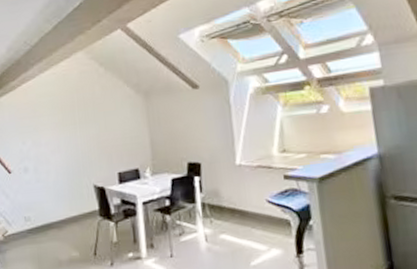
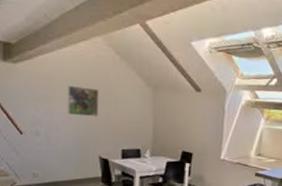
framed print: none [53,108,88,142] -> present [68,85,98,117]

